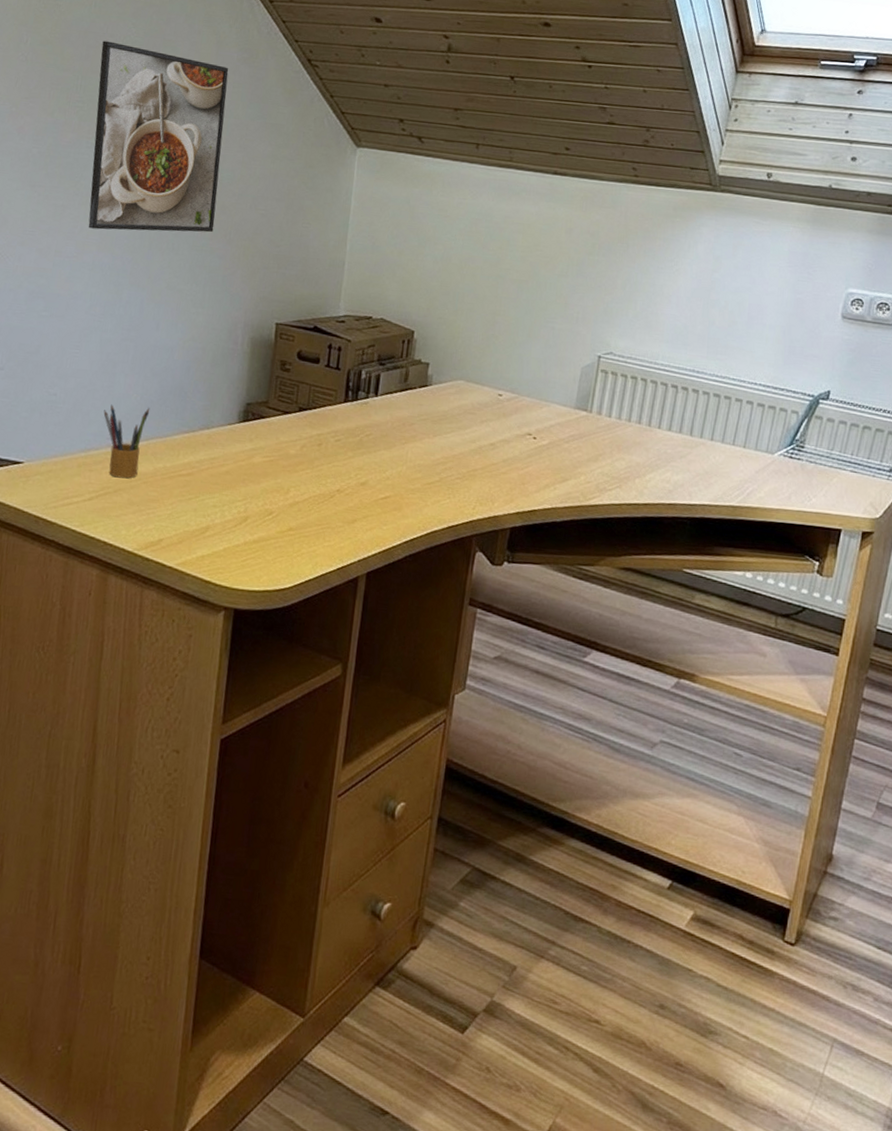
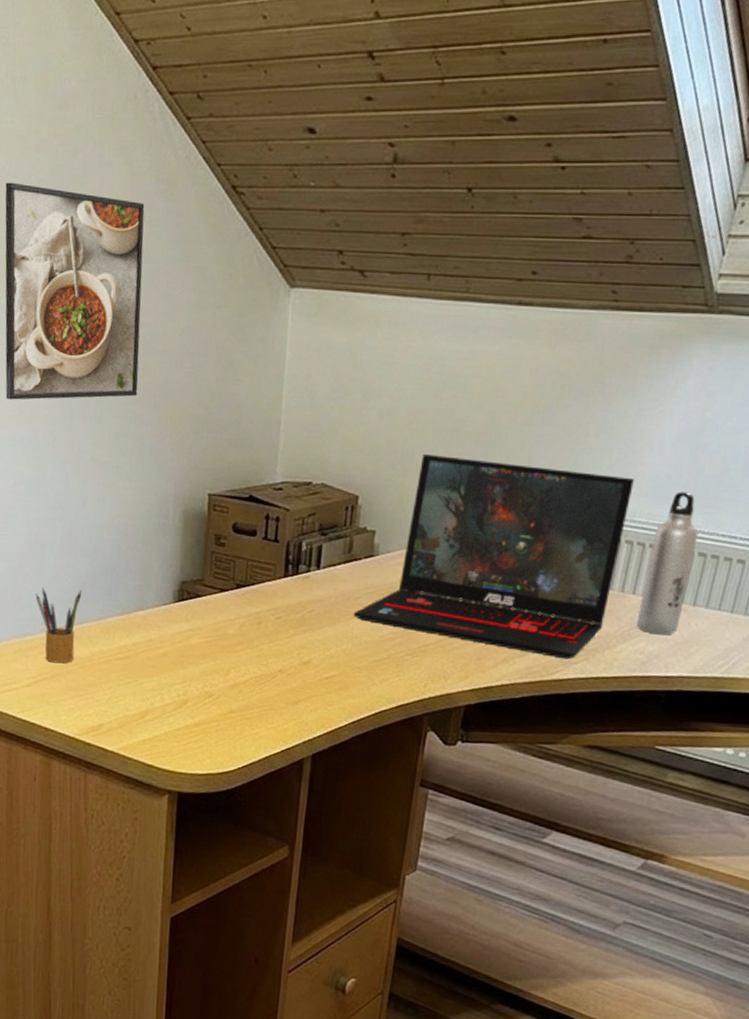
laptop: none [407,296,656,487] -> present [353,453,634,660]
water bottle: none [662,339,713,467] -> present [636,491,698,635]

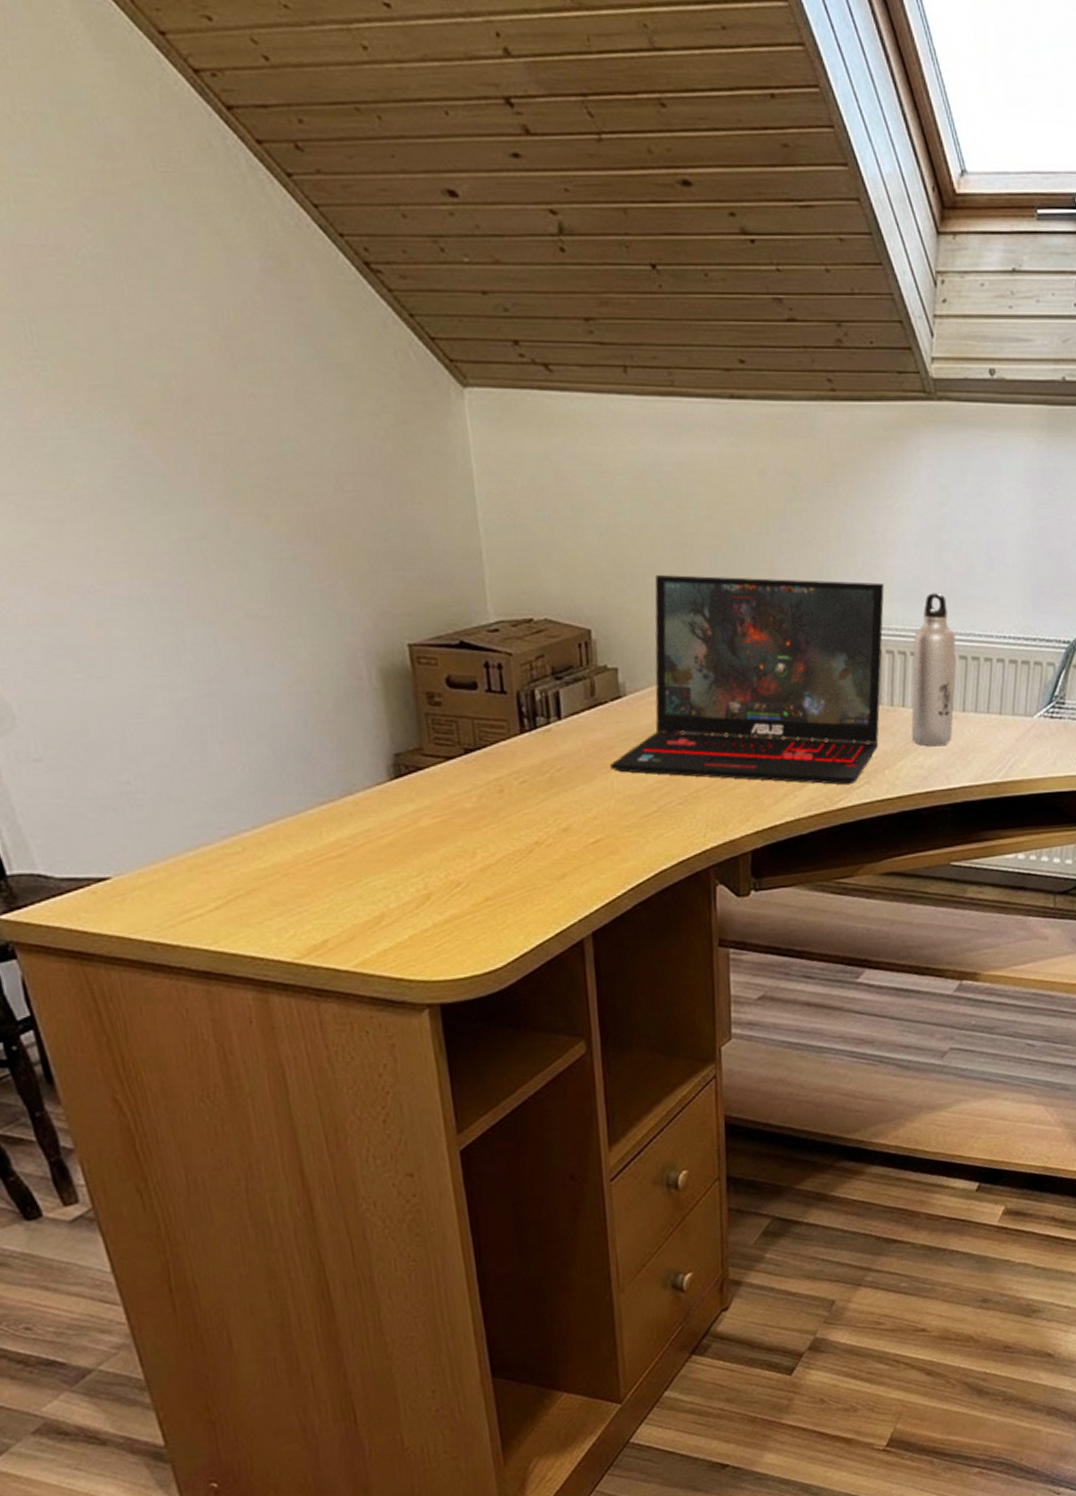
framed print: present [5,182,145,400] -> none [44,257,291,547]
pencil box: present [35,588,82,664] -> none [203,779,273,876]

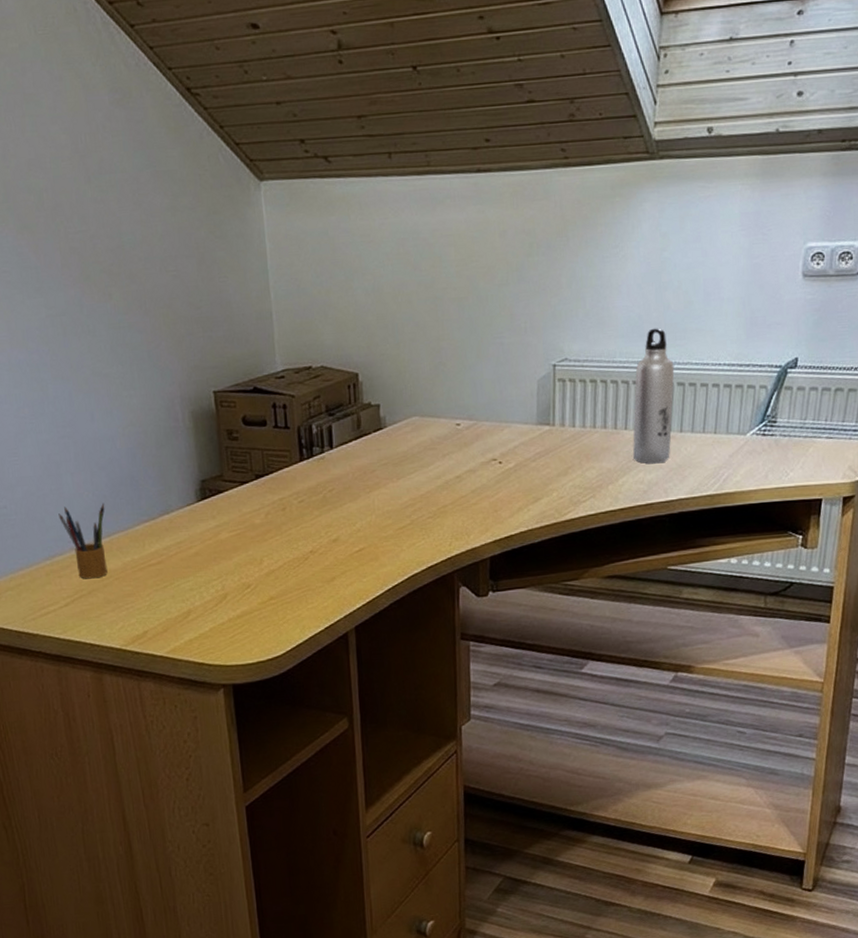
pencil box: none [203,779,273,876] -> present [58,502,108,579]
laptop: present [609,574,884,785] -> none [371,321,610,500]

